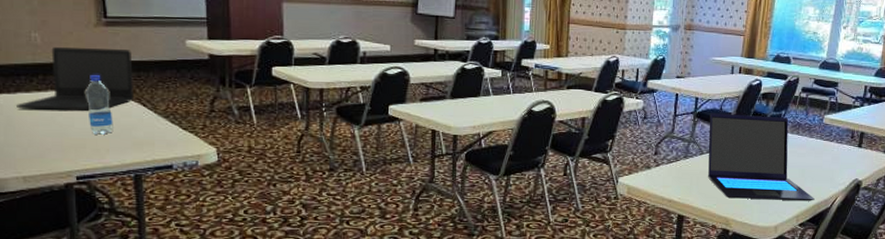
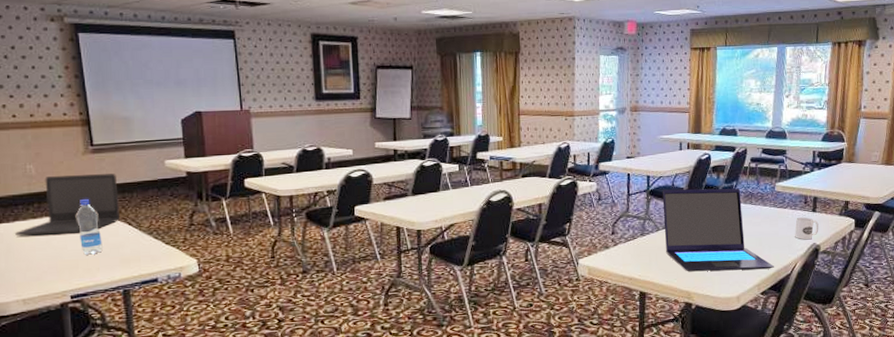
mug: none [838,151,863,175] -> present [795,217,819,240]

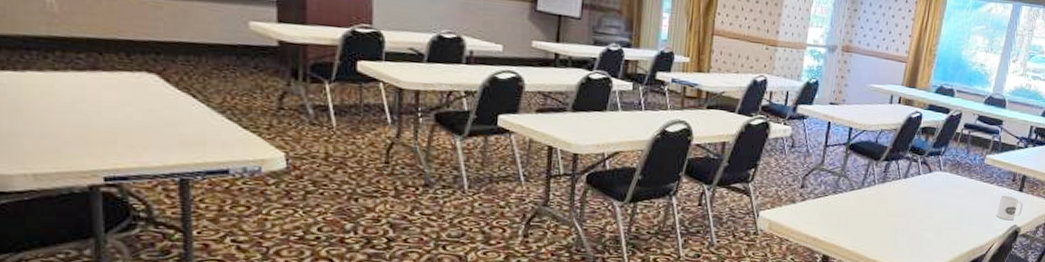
laptop: present [15,174,120,236] -> none [25,18,180,99]
bottle: present [76,198,103,255] -> none [118,54,154,129]
laptop: present [662,188,774,272] -> none [857,145,970,247]

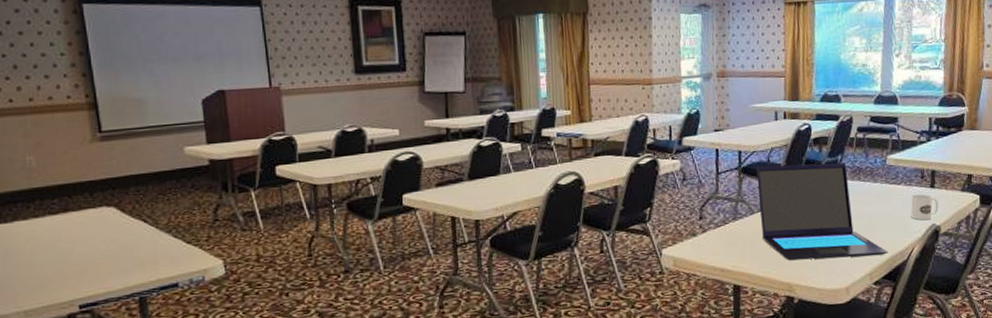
laptop: none [857,145,970,247] -> present [756,162,888,260]

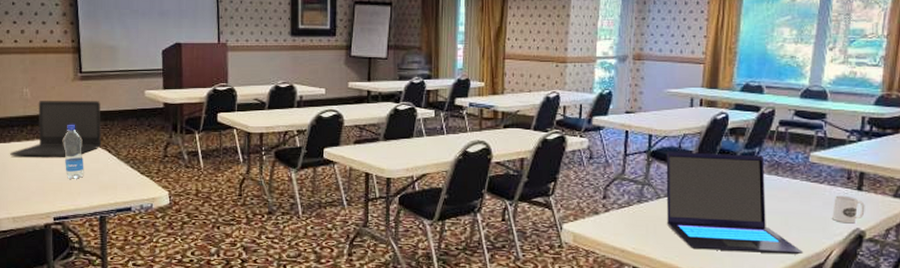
laptop: none [14,164,133,239] -> present [10,101,101,157]
bottle: none [84,193,115,258] -> present [63,124,84,179]

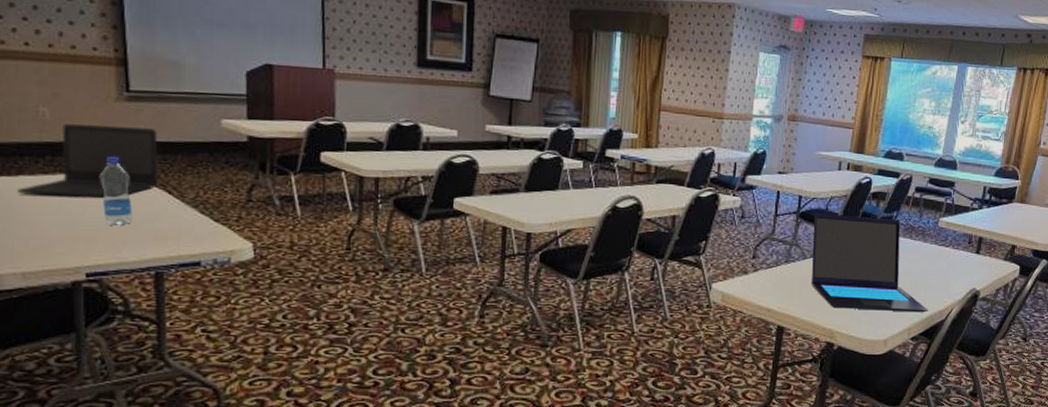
mug: present [832,195,865,224] -> none [954,258,981,284]

